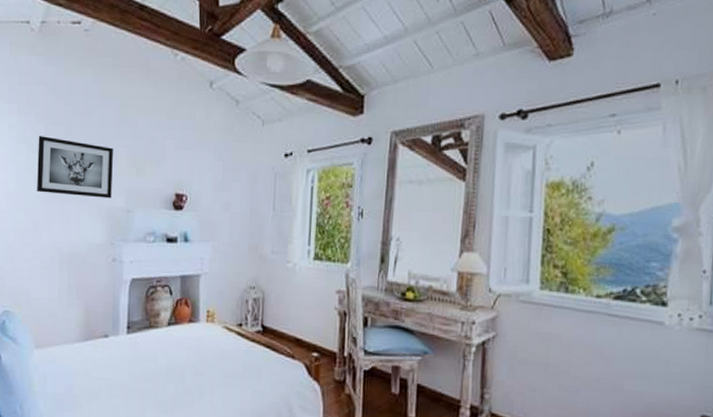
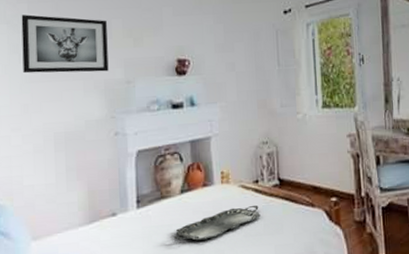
serving tray: none [158,347,241,374] -> present [174,206,260,241]

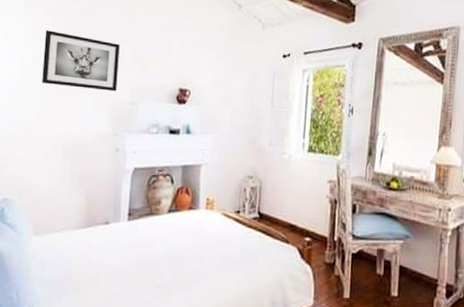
serving tray: present [174,206,260,241] -> none [158,233,238,259]

